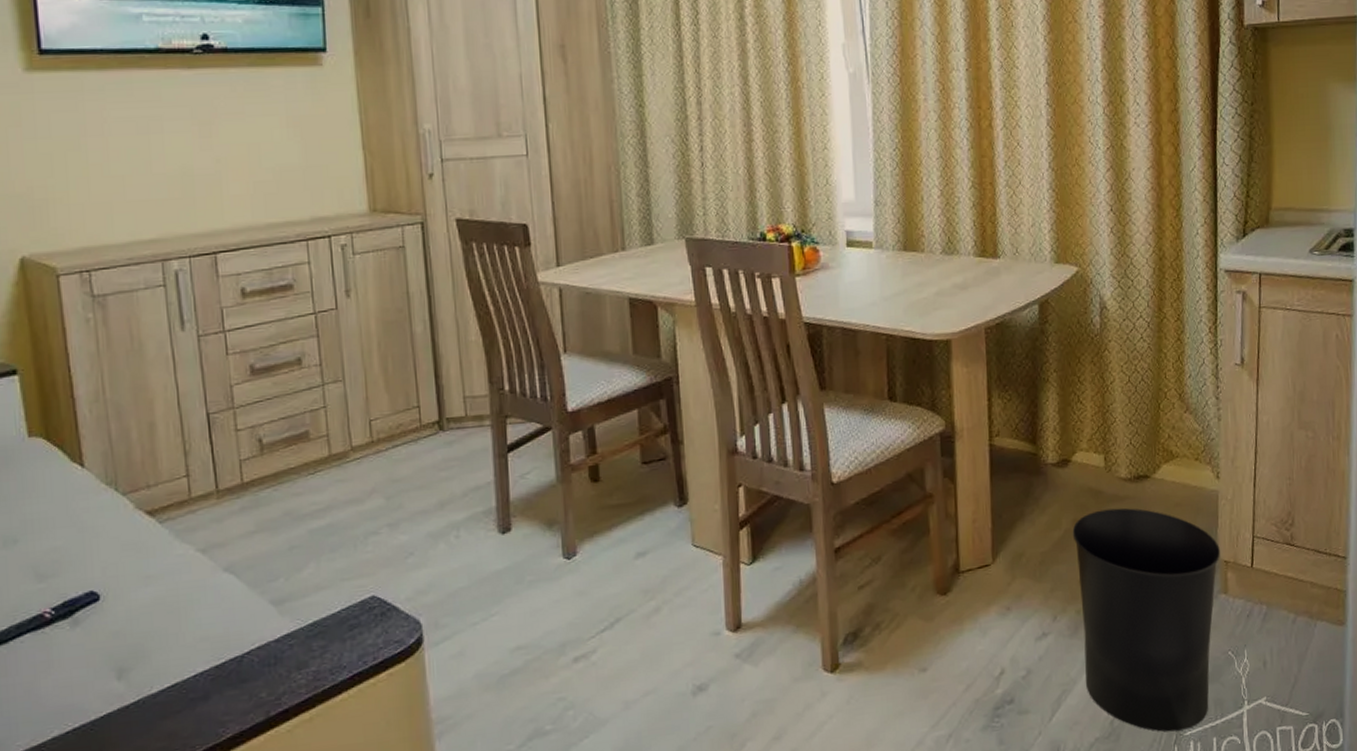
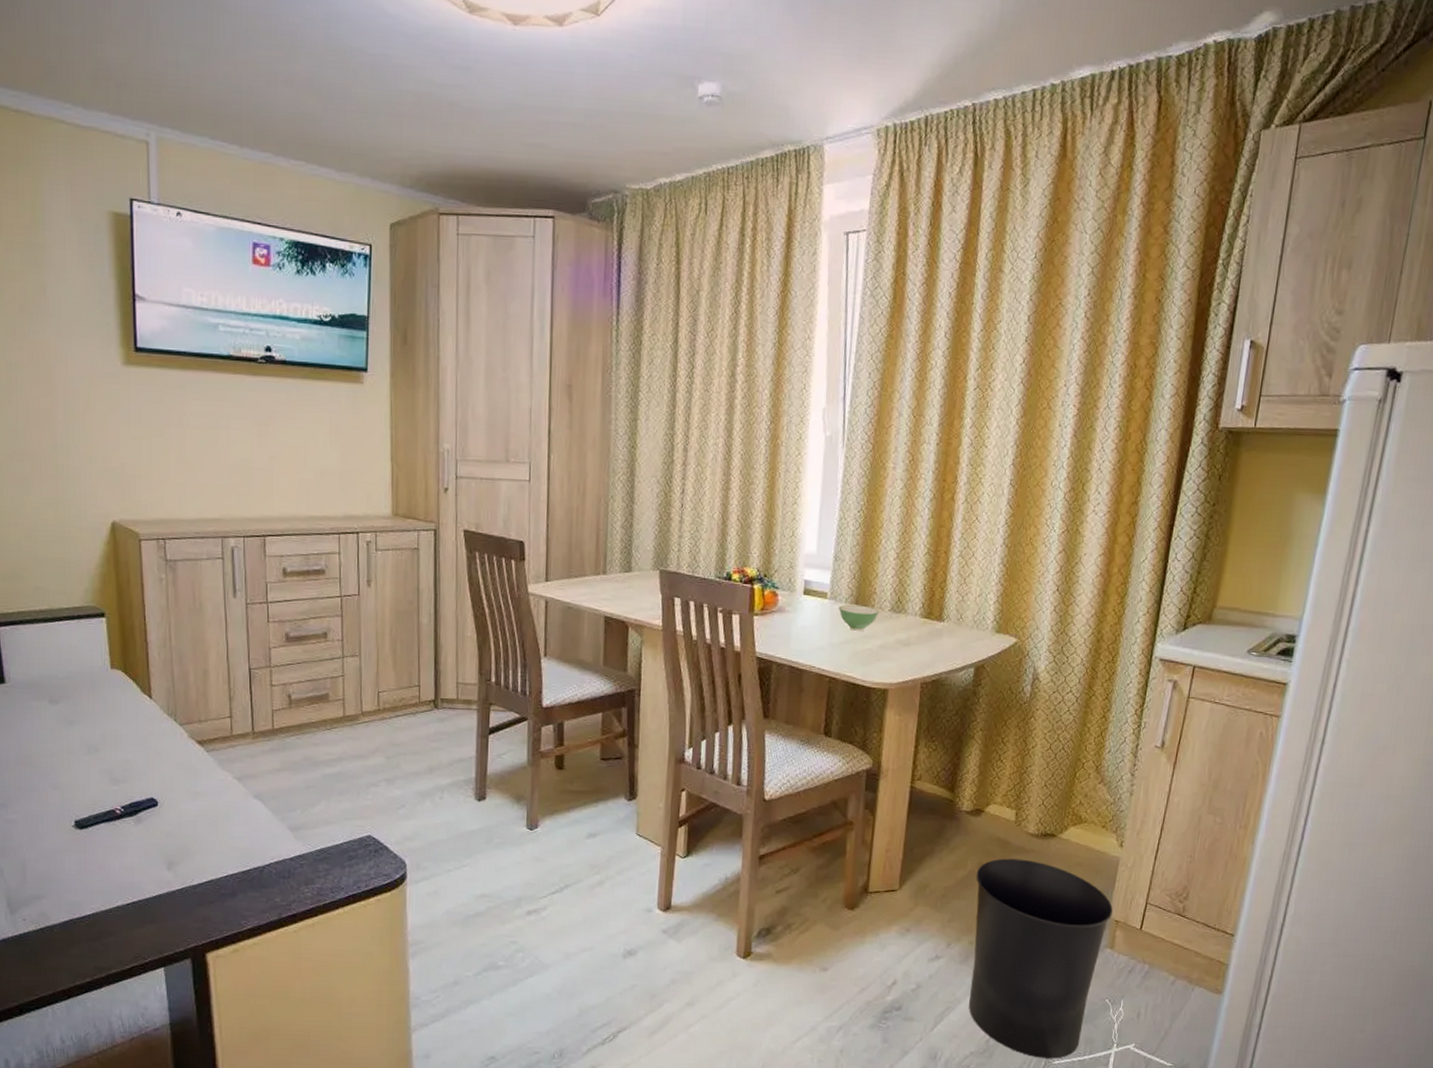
bowl: none [886,251,931,281] -> present [838,604,880,632]

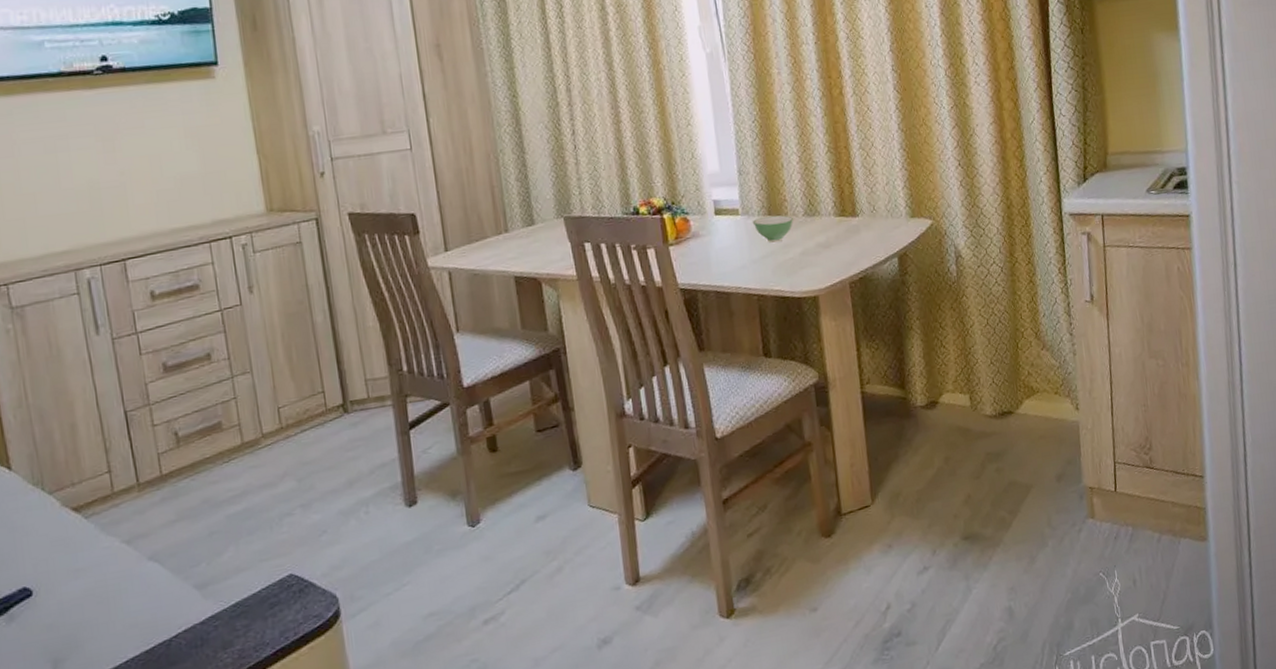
waste bin: present [969,858,1113,1059] -> none [944,443,1085,653]

